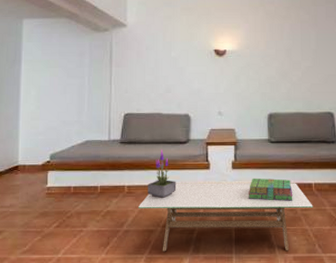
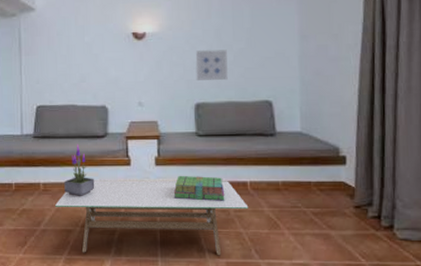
wall art: none [269,67,297,94] -> present [195,49,229,81]

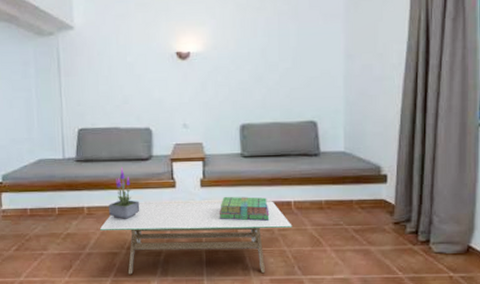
wall art: present [195,49,229,81] -> none [241,69,274,102]

